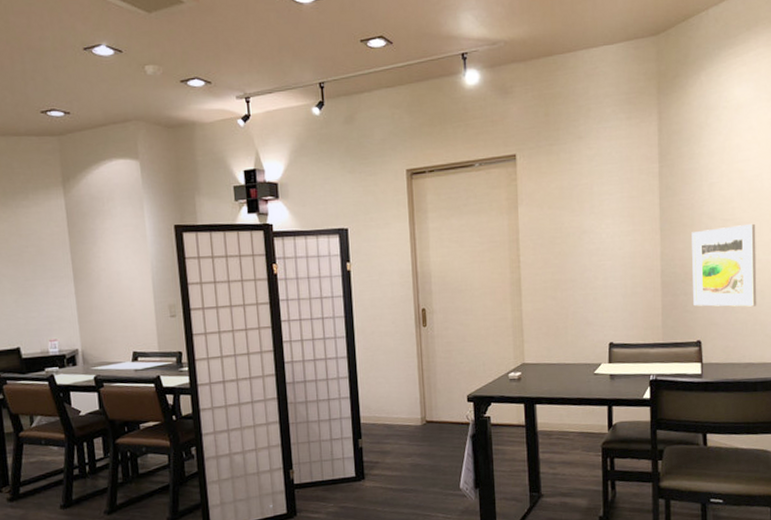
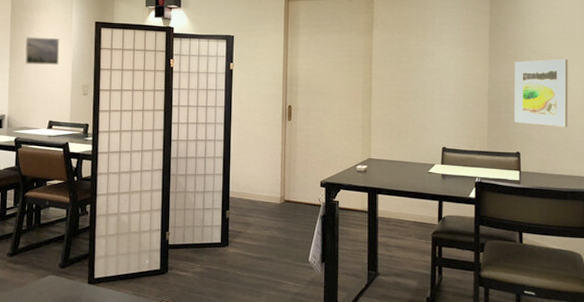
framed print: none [90,249,136,286] -> present [25,37,60,66]

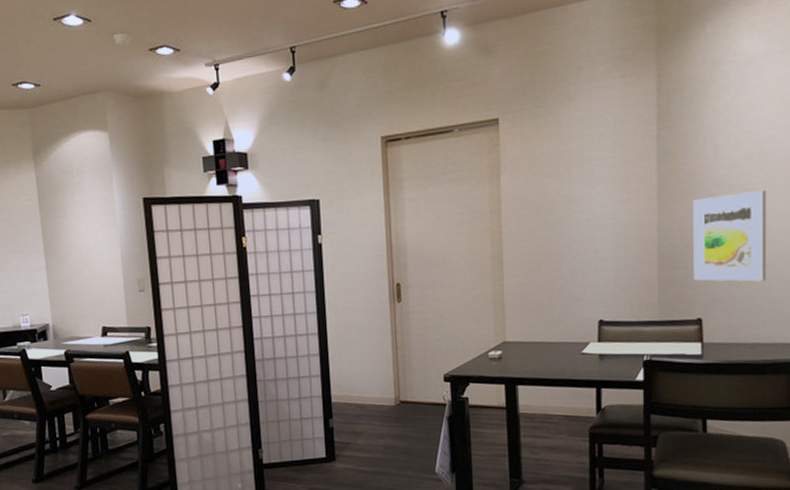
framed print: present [25,37,60,66] -> none [60,223,105,261]

